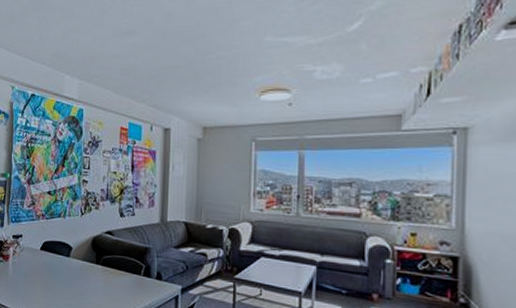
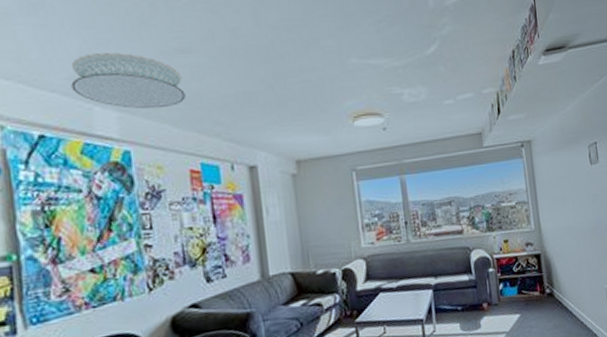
ceiling light: none [54,35,126,78] -> present [71,53,186,109]

